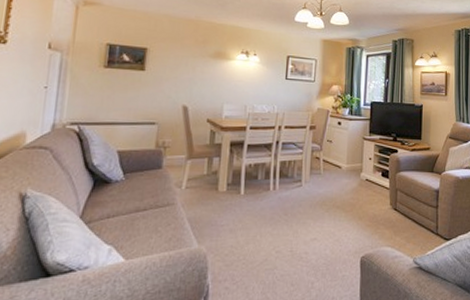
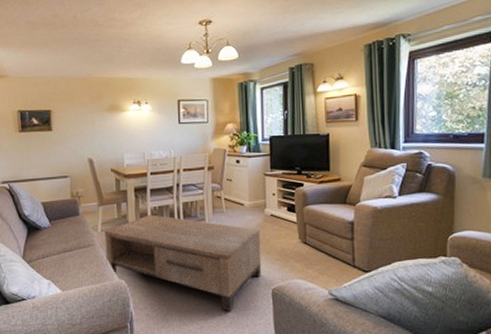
coffee table: none [186,172,355,283] -> present [104,214,262,312]

